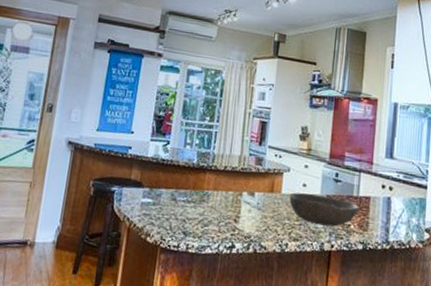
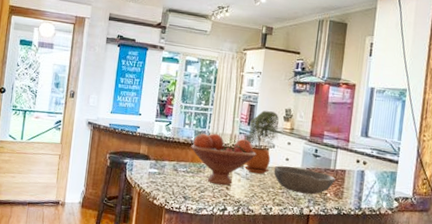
fruit bowl: none [192,154,269,218] -> present [191,133,256,186]
potted plant: none [255,128,295,204] -> present [244,110,279,175]

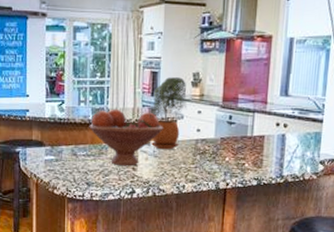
bowl: present [274,165,335,195] -> none [184,138,253,167]

